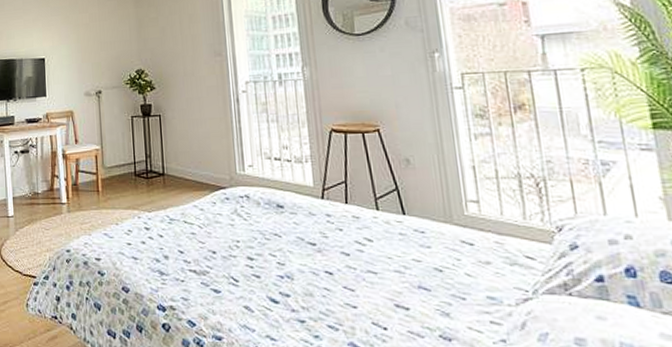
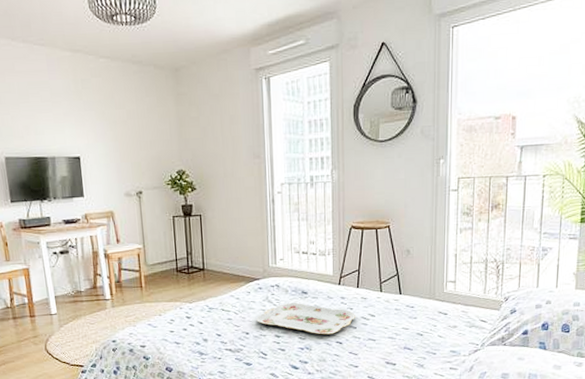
serving tray: none [224,217,348,261] -> present [256,302,356,335]

